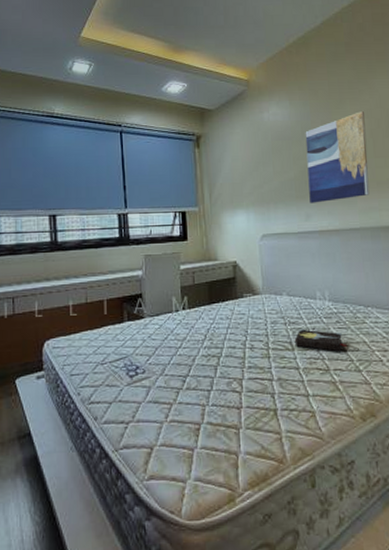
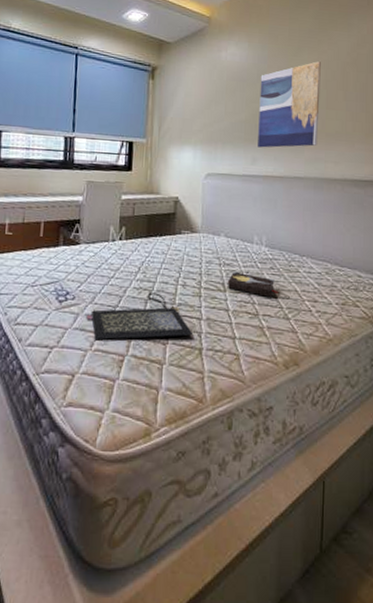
clutch bag: none [158,358,267,412] -> present [86,292,194,341]

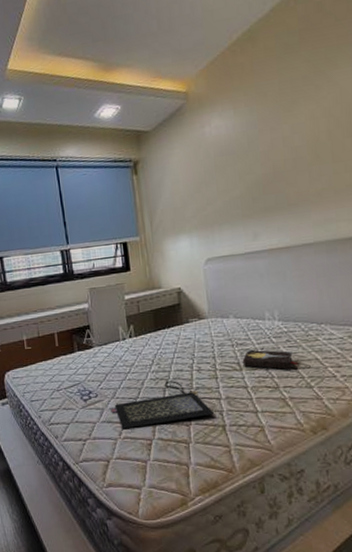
wall art: present [258,61,321,148] -> none [252,110,326,221]

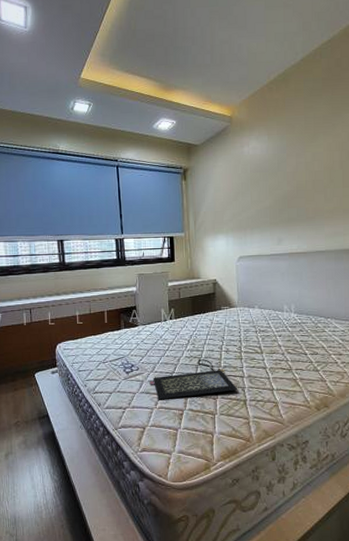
hardback book: present [242,349,299,370] -> none [263,336,309,355]

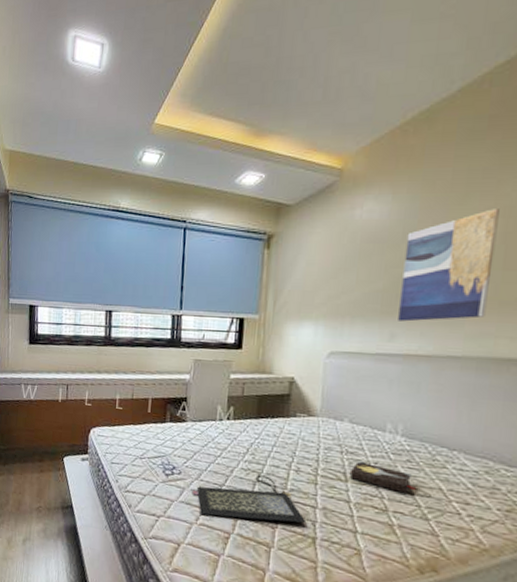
hardback book: none [263,336,309,355] -> present [349,461,417,494]
wall art: none [281,144,337,229] -> present [398,209,499,322]

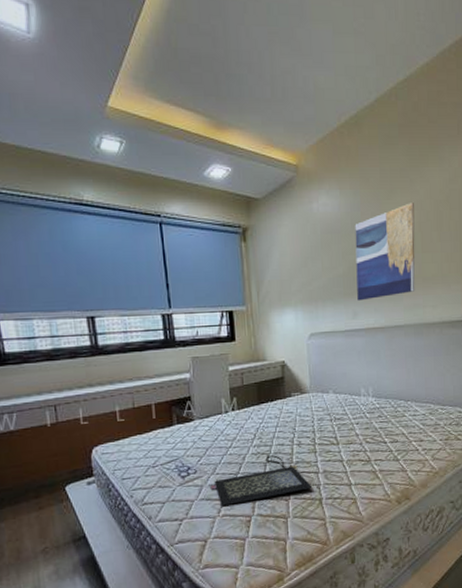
hardback book: present [349,461,417,494] -> none [339,424,388,444]

